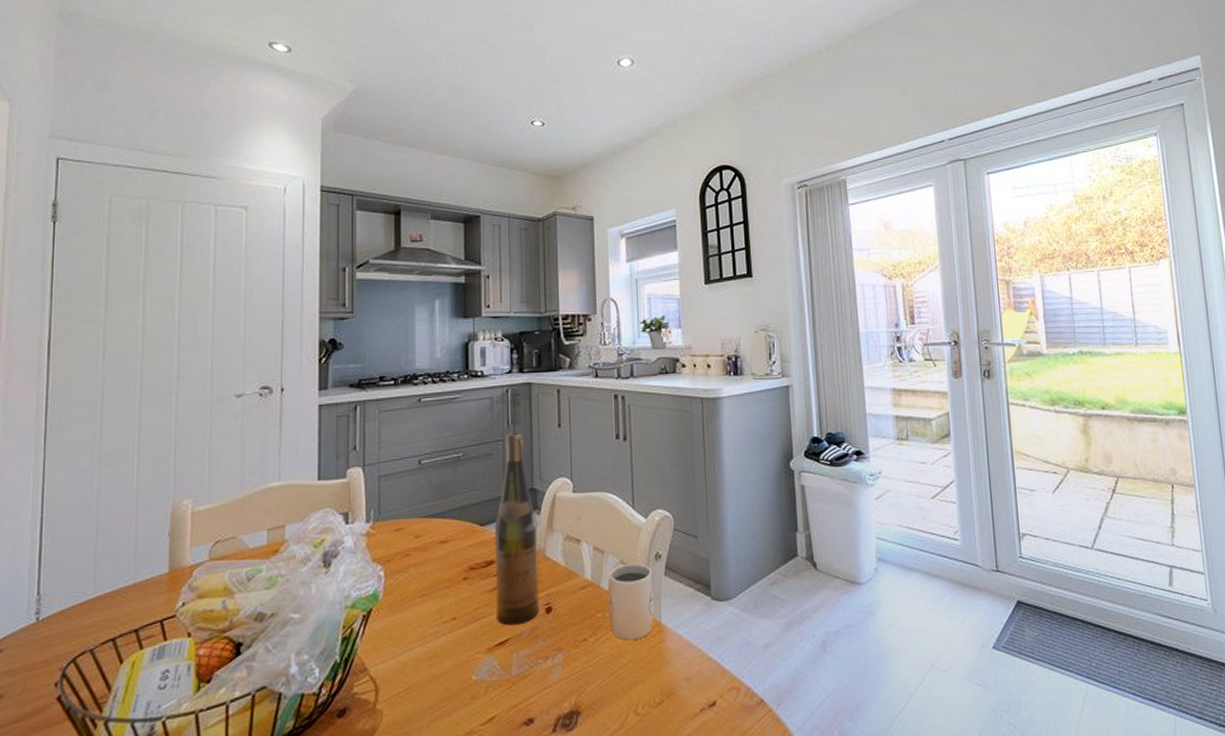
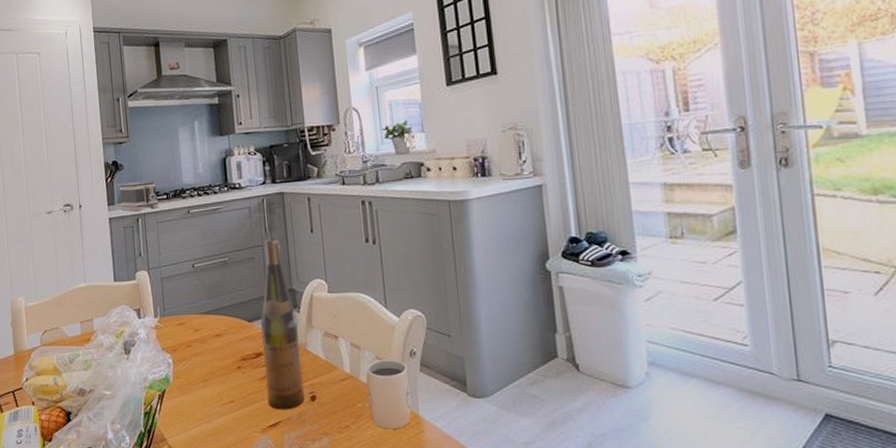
toaster: none [336,364,384,399] -> present [119,181,159,212]

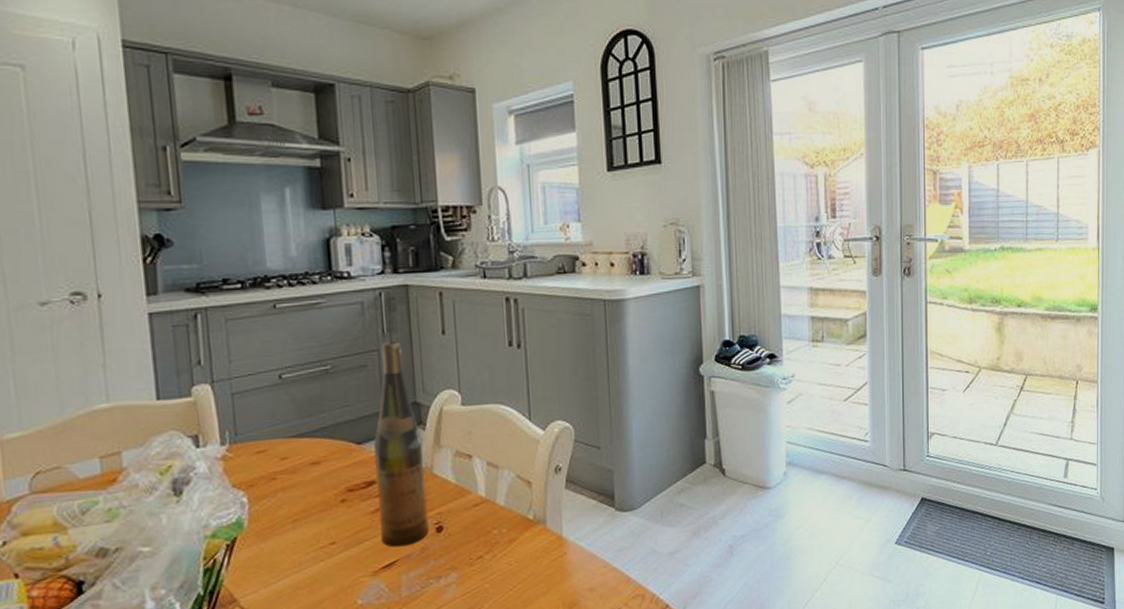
toaster: present [119,181,159,212] -> none [166,264,229,306]
mug: present [366,359,412,429] -> none [504,477,556,556]
potted plant: present [381,120,412,155] -> none [532,206,567,246]

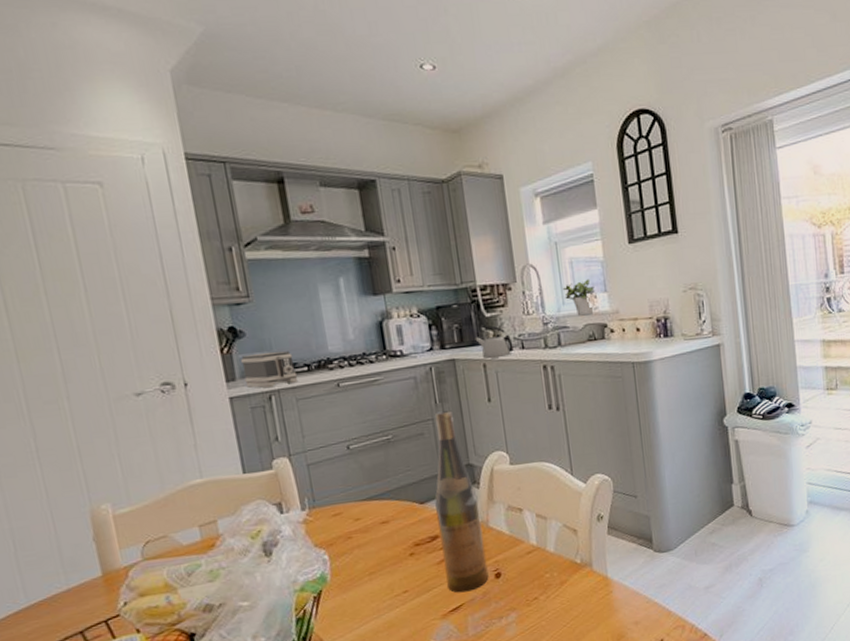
toaster: none [166,264,229,306] -> present [241,351,298,389]
kettle: none [432,250,474,287] -> present [475,325,514,359]
potted plant: none [532,206,567,246] -> present [562,279,595,316]

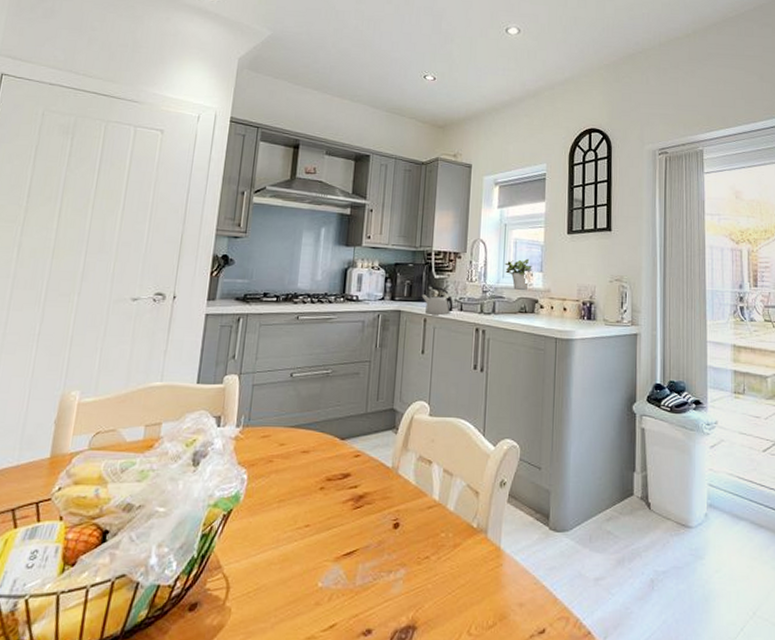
toaster: present [241,351,298,389] -> none [222,280,267,311]
wine bottle: present [434,410,489,593] -> none [347,355,394,537]

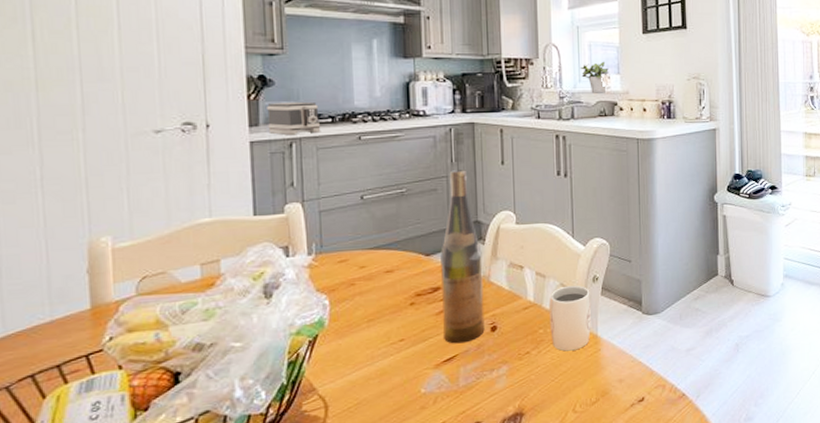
toaster: none [222,280,267,311] -> present [267,101,321,136]
wine bottle: none [347,355,394,537] -> present [440,170,485,344]
kettle: present [421,286,453,316] -> none [495,95,530,125]
mug: none [452,487,497,562] -> present [549,285,592,352]

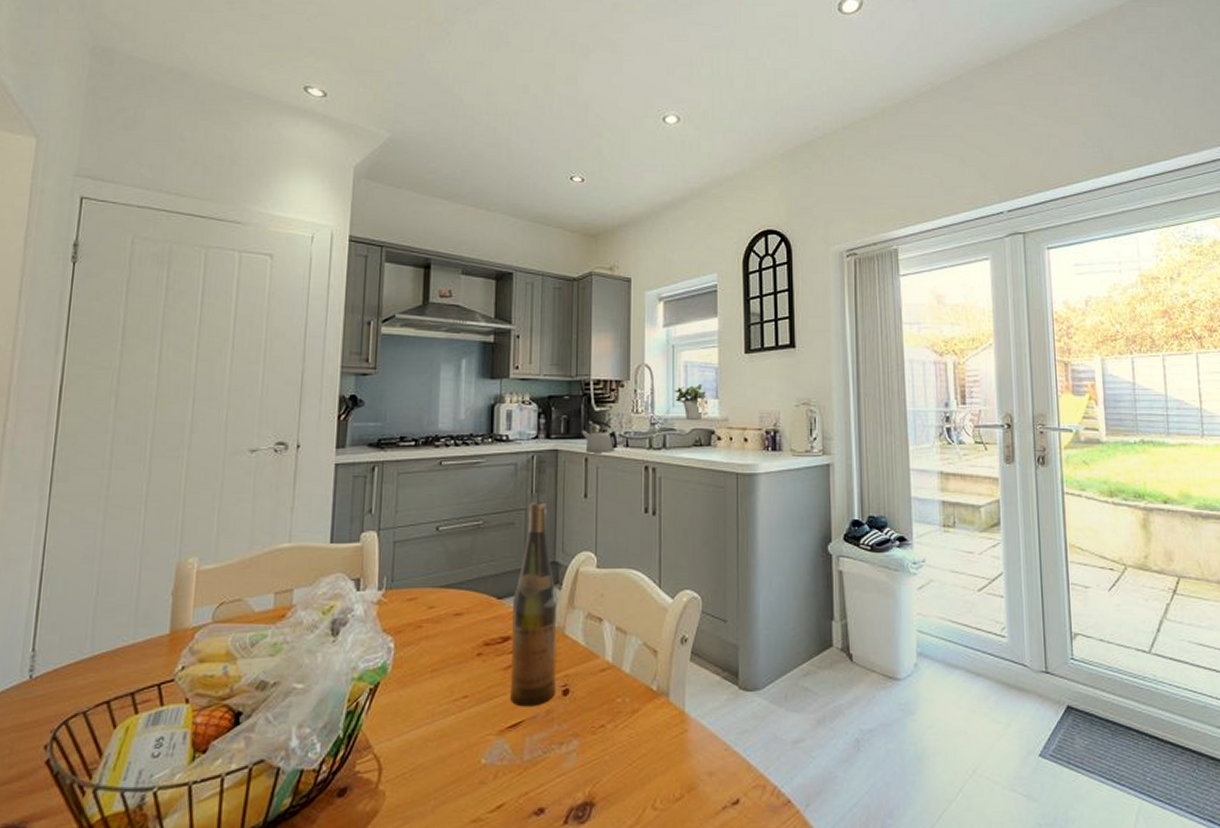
toaster: present [267,101,321,136] -> none [353,423,404,459]
kettle: none [495,95,530,125] -> present [581,420,618,454]
mug: present [549,285,592,352] -> none [628,646,679,729]

